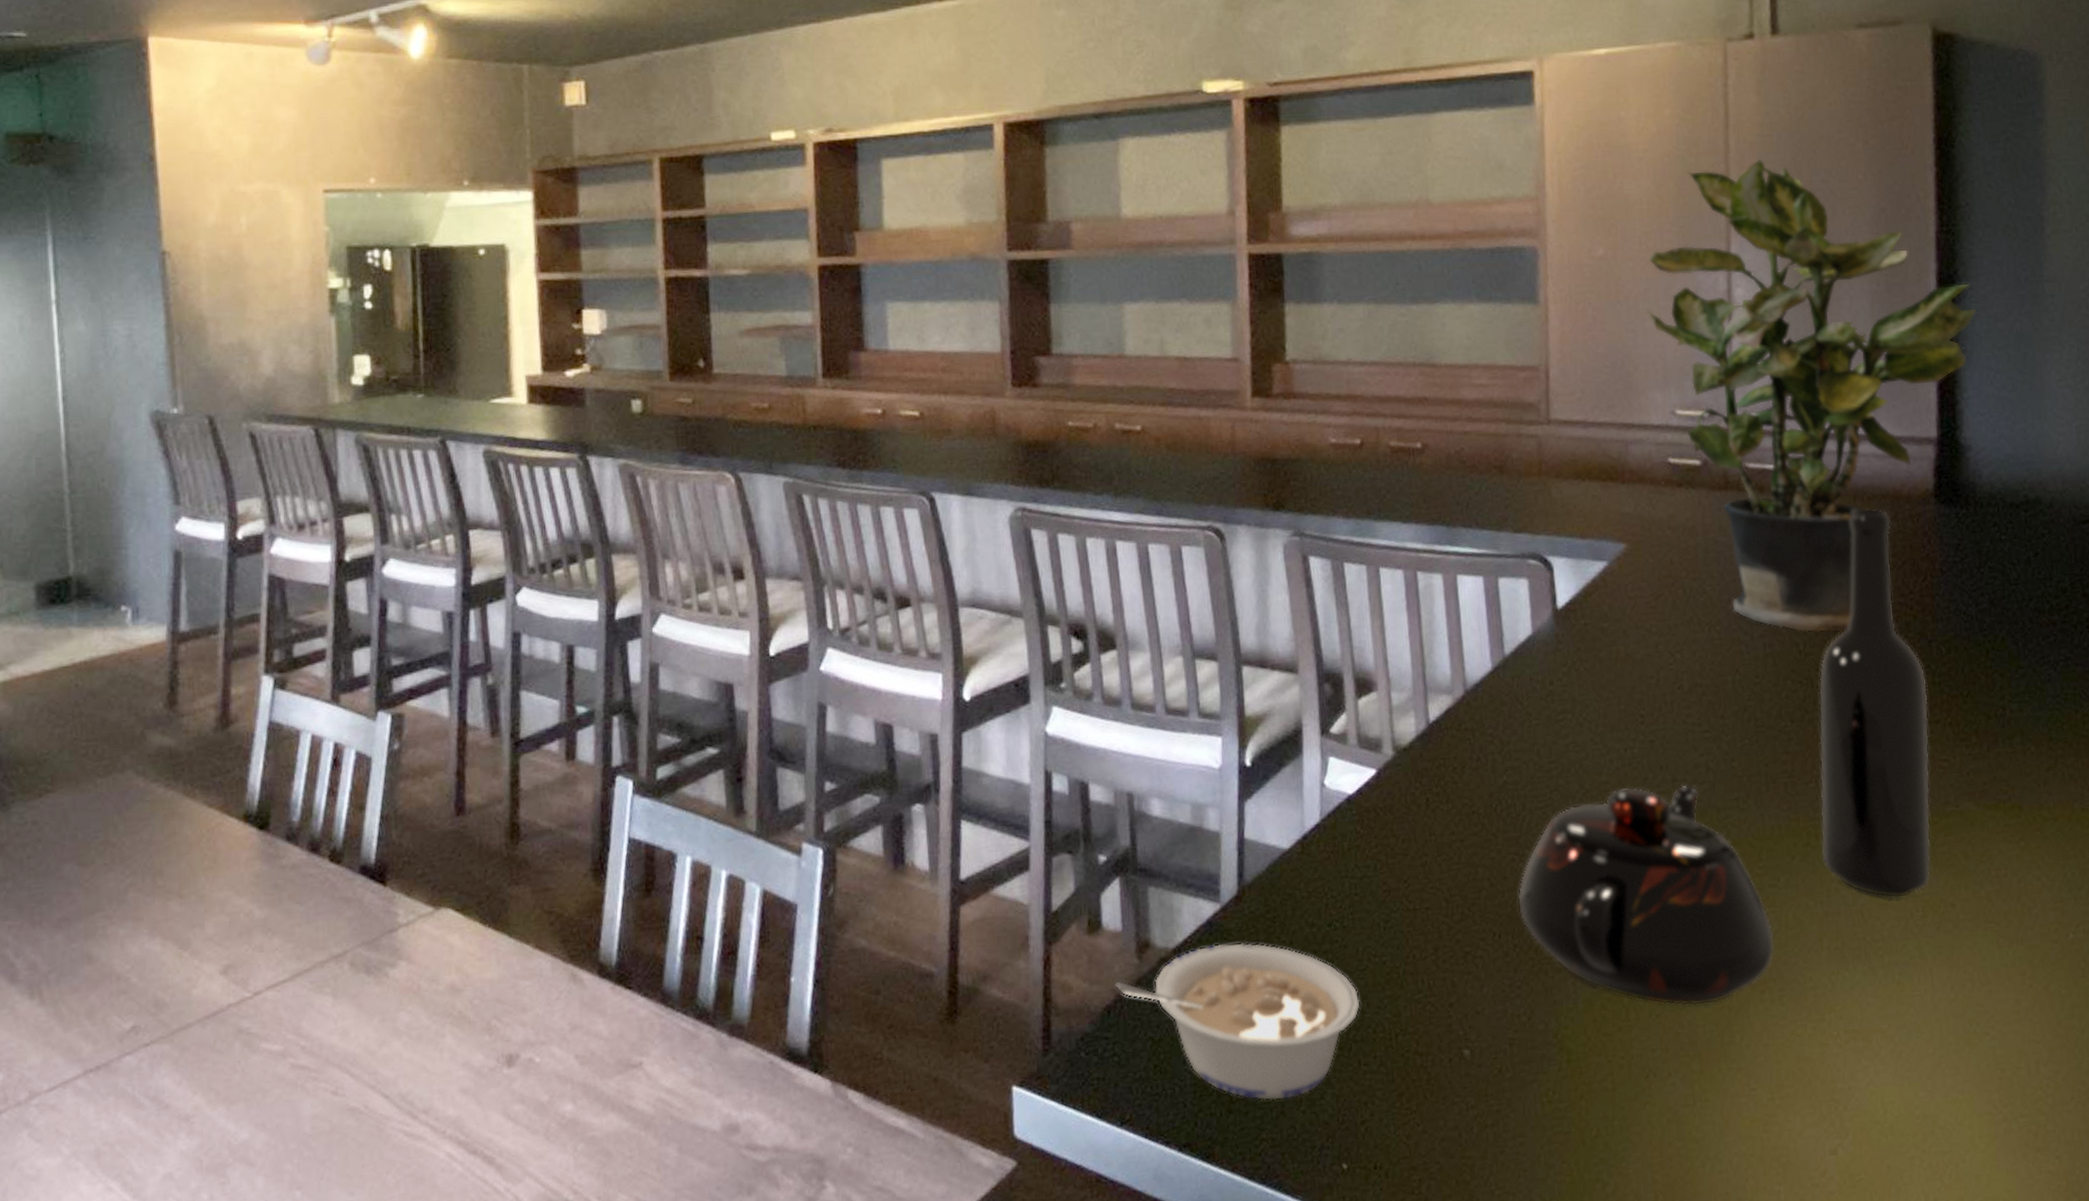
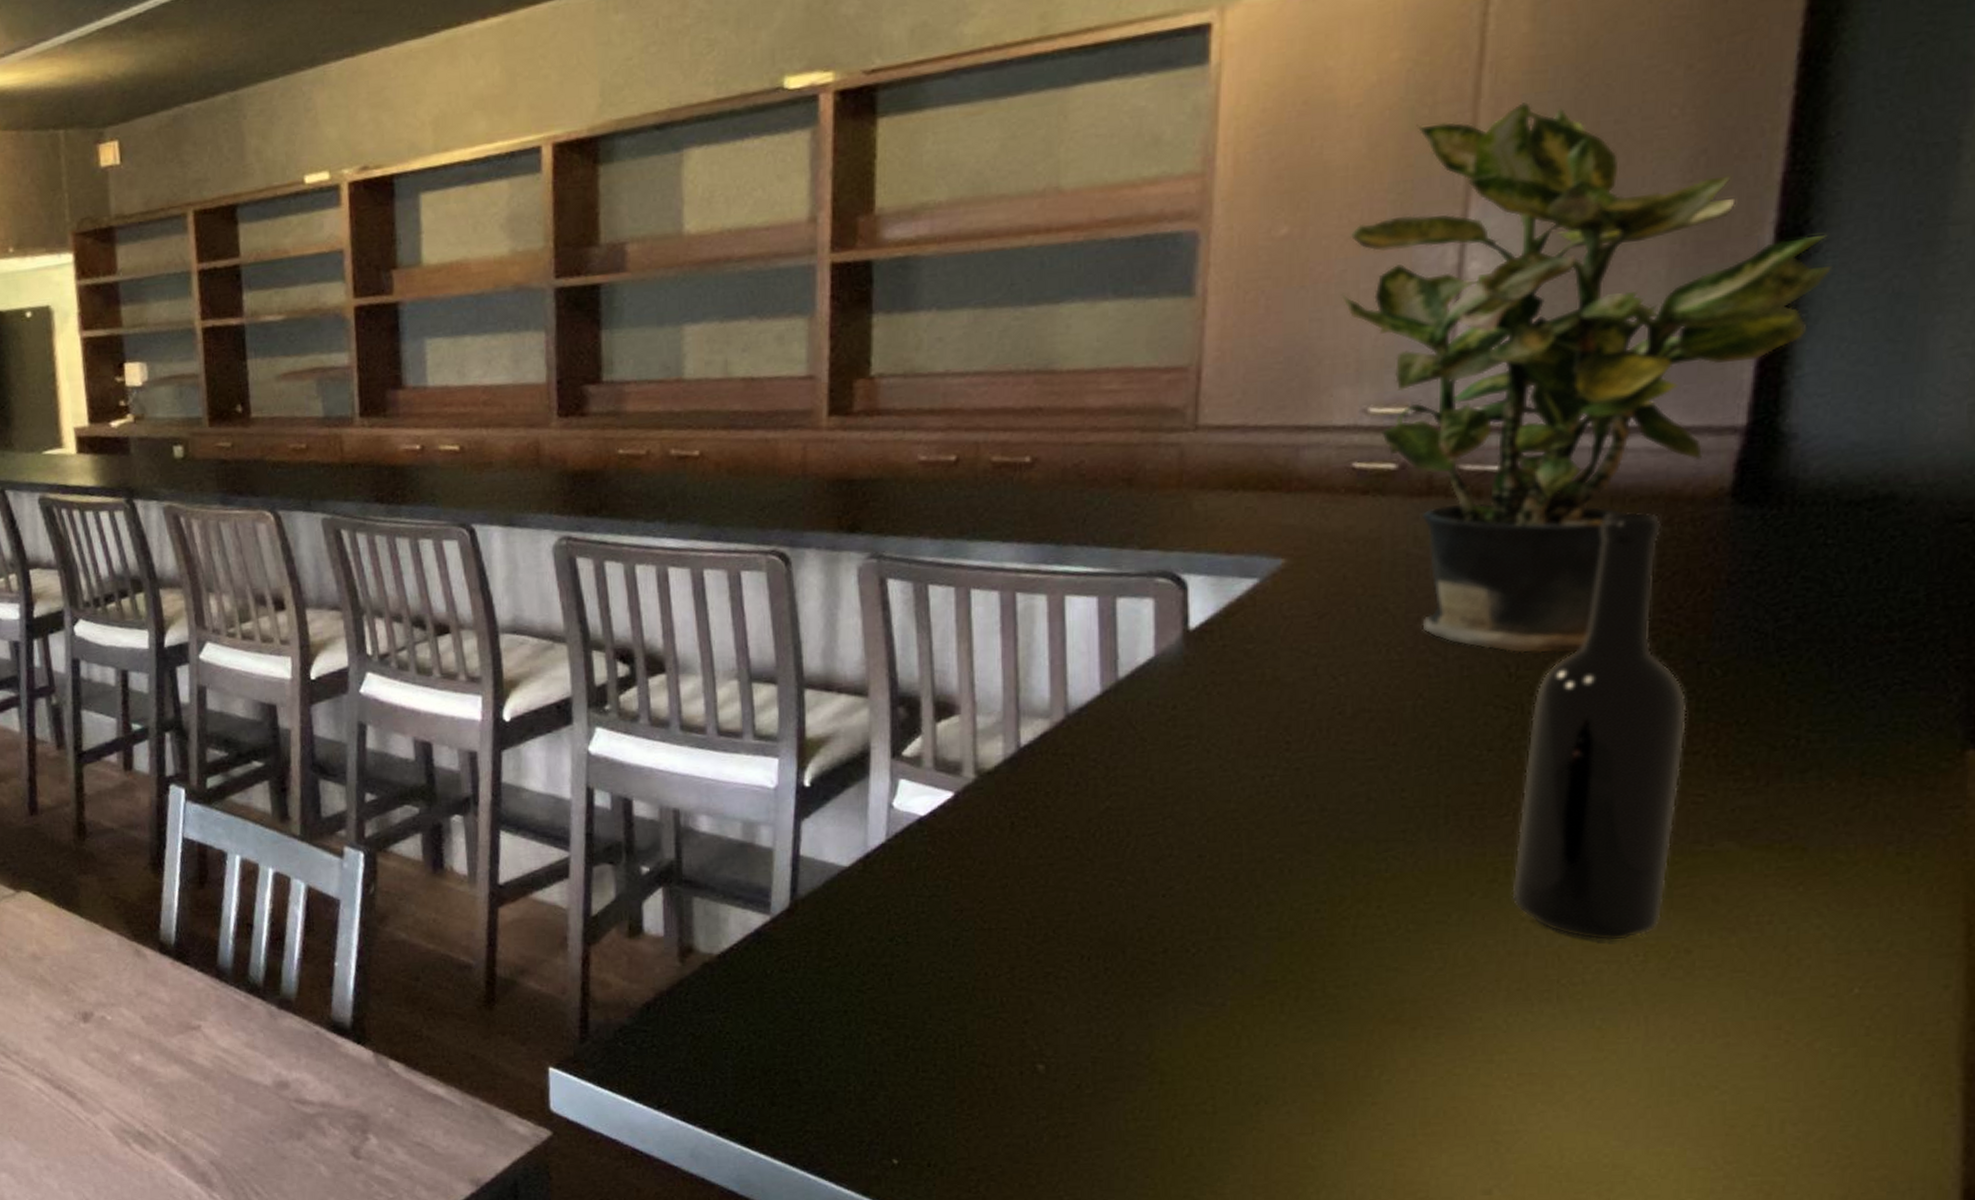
legume: present [1115,943,1361,1100] -> none [655,952,921,1097]
teapot: present [1517,784,1775,1007] -> none [1113,814,1436,1039]

